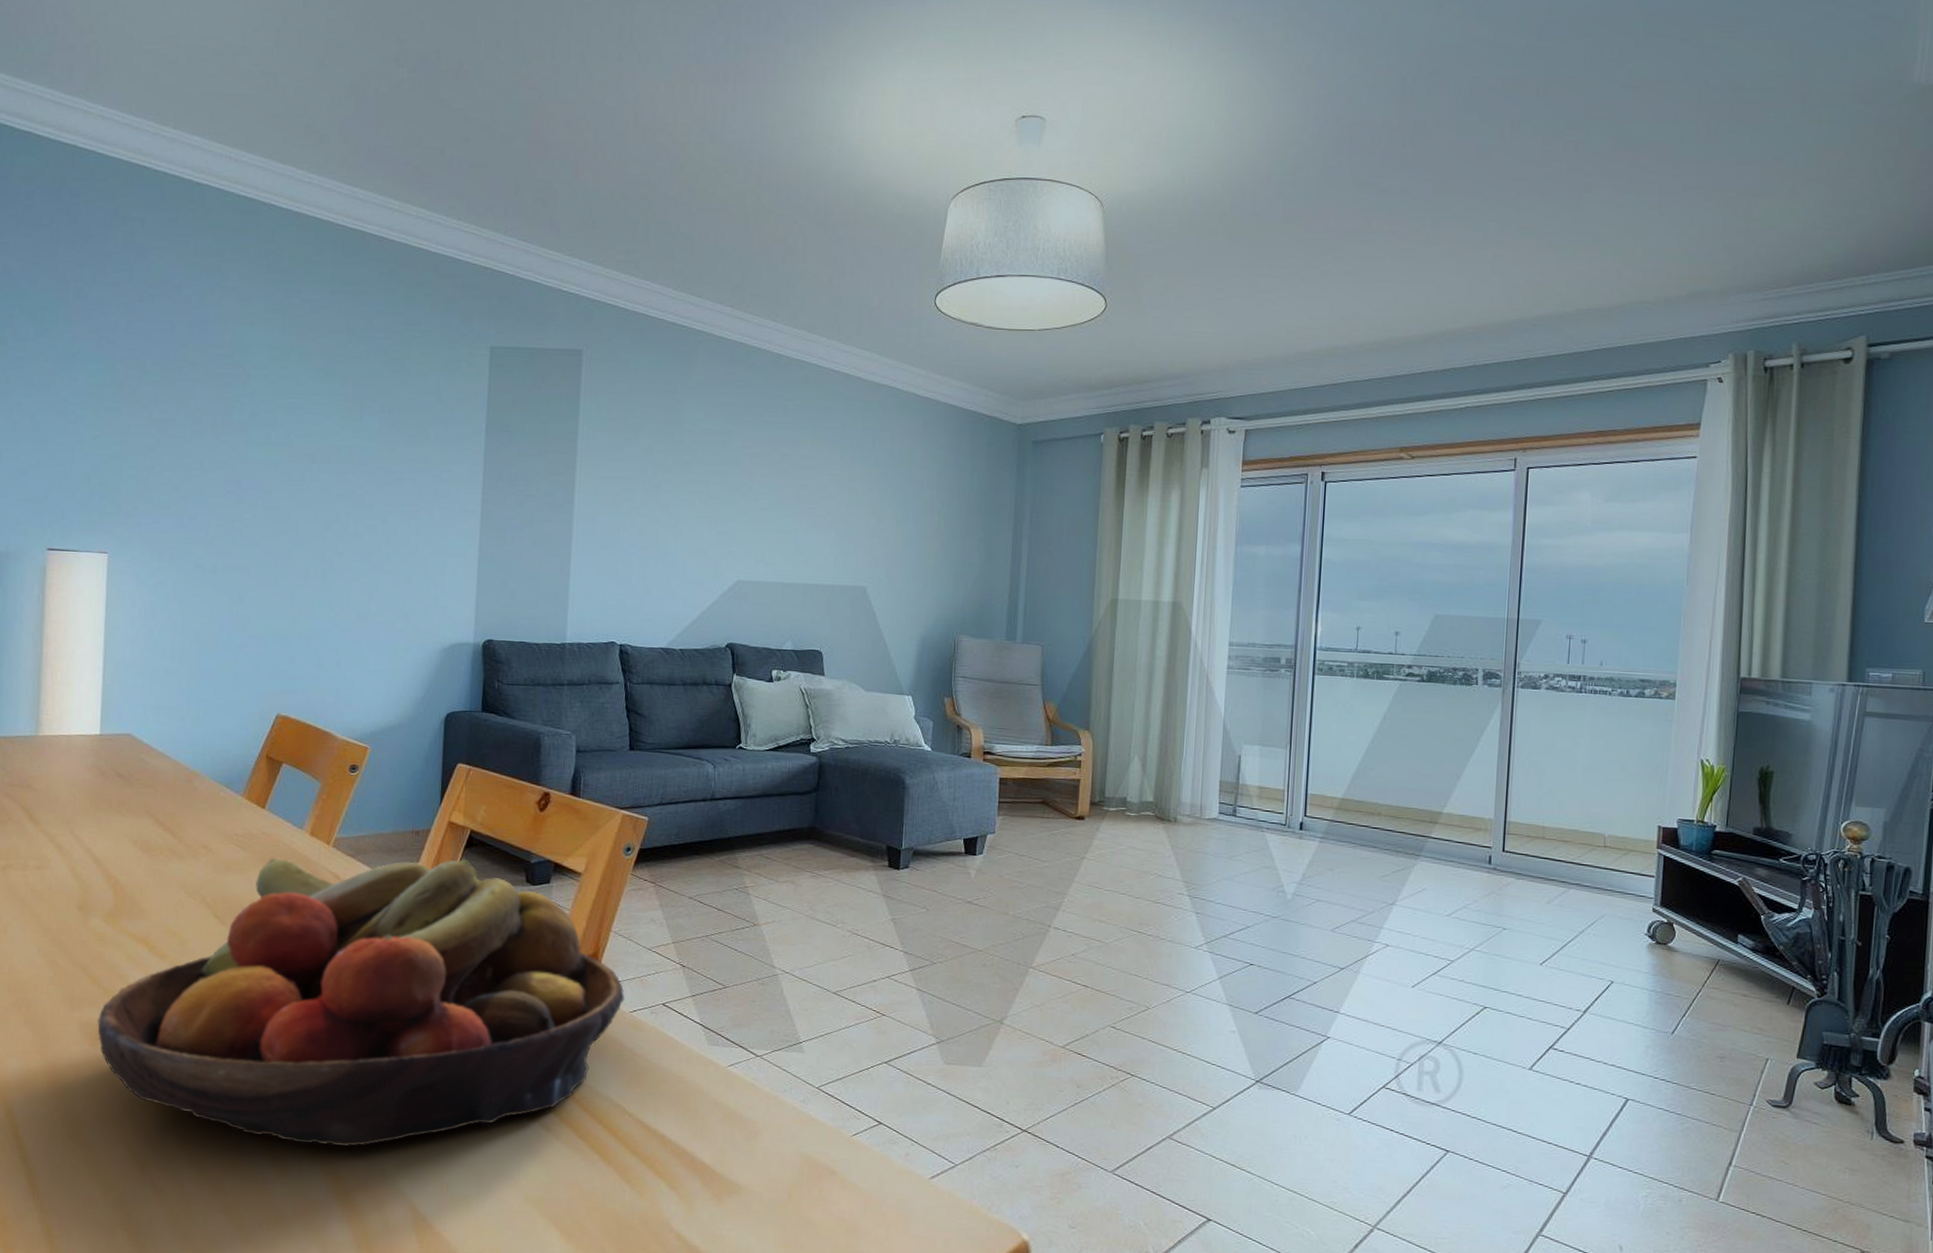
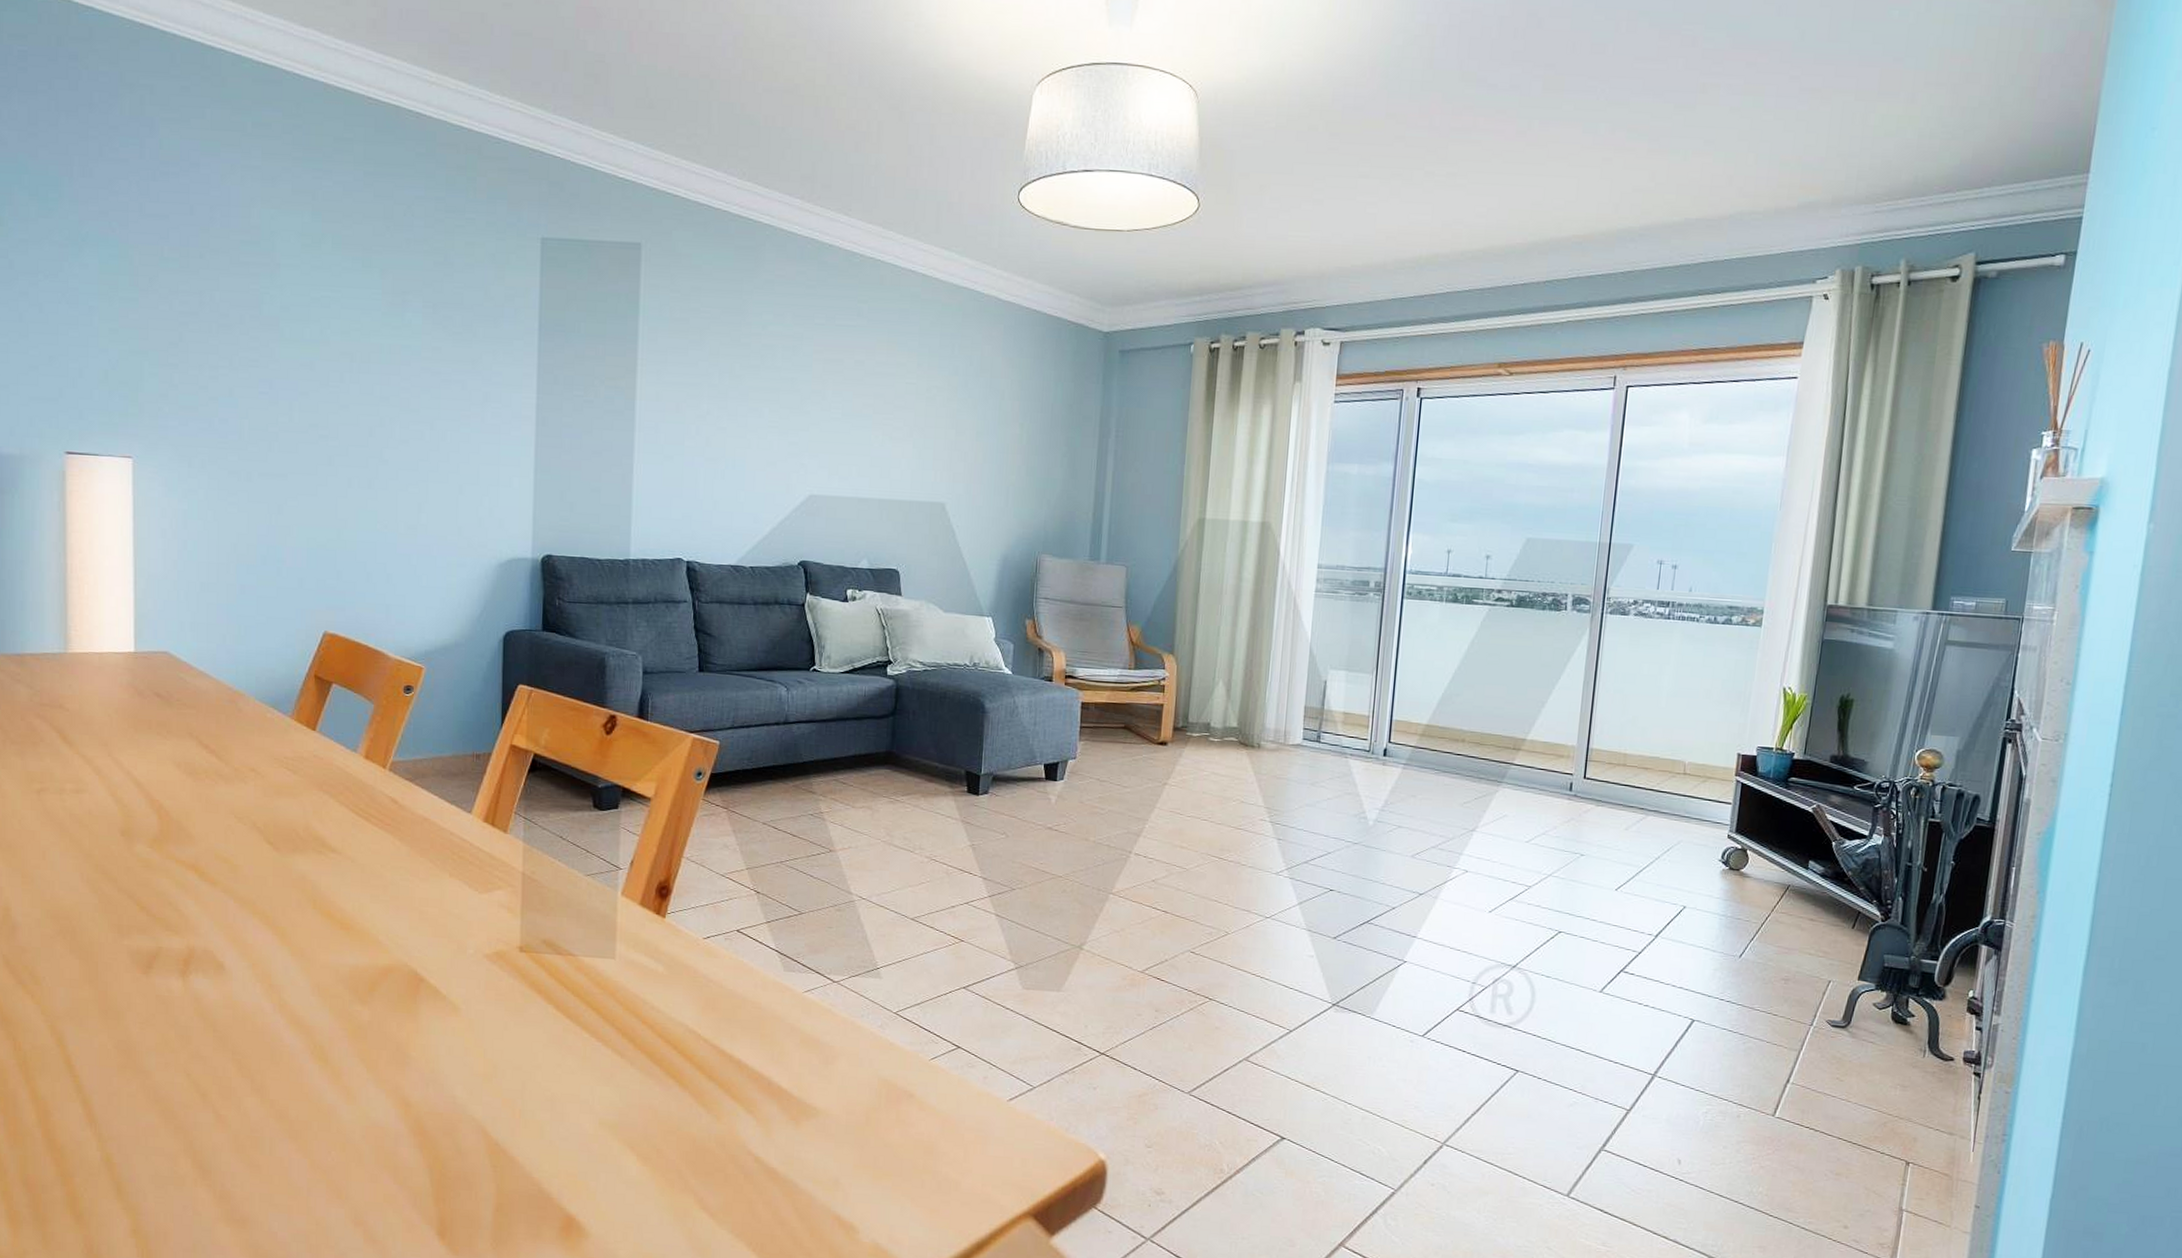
fruit bowl: present [97,858,625,1147] -> none [147,782,698,1074]

